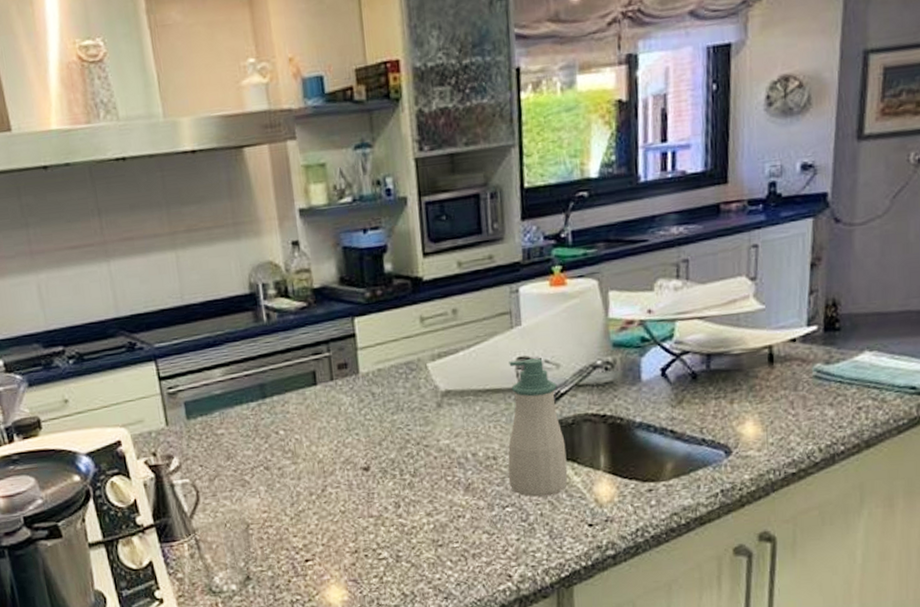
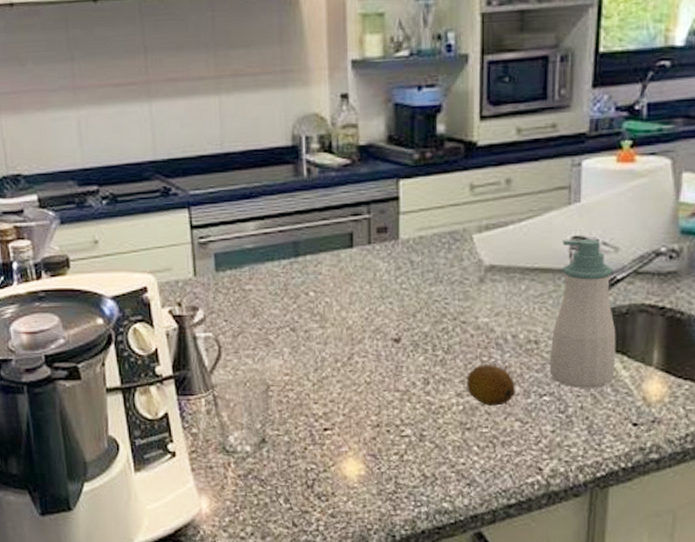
fruit: none [434,483,480,522] -> present [467,365,515,406]

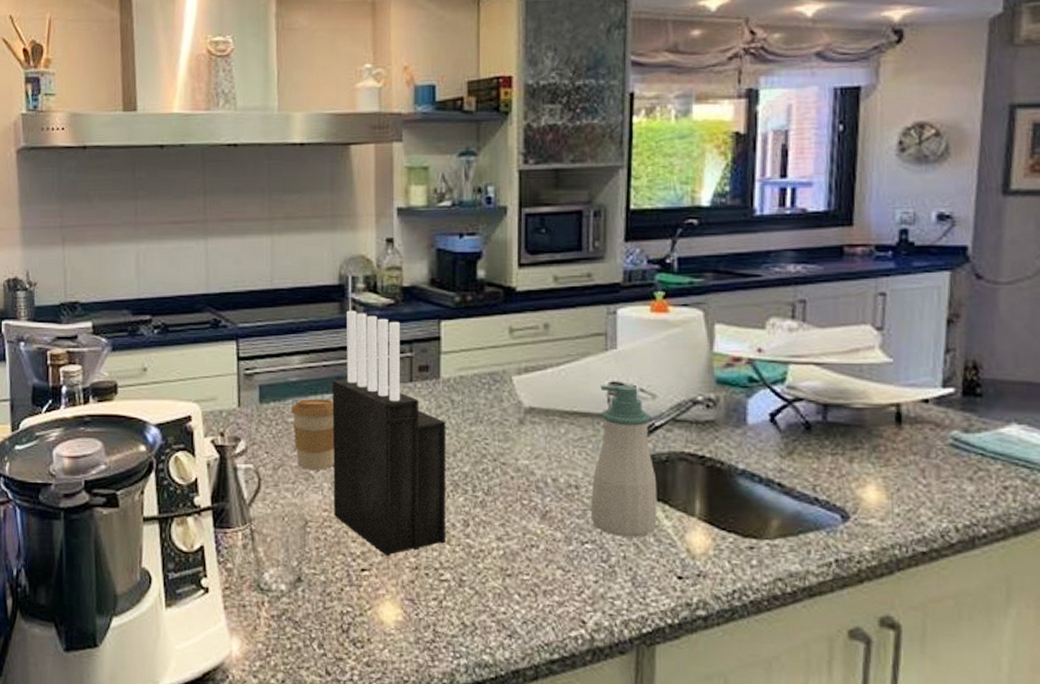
coffee cup: none [247,265,294,336] -> present [290,399,335,470]
knife block: none [289,172,407,415] -> present [332,310,446,556]
fruit: present [467,365,515,406] -> none [507,508,556,552]

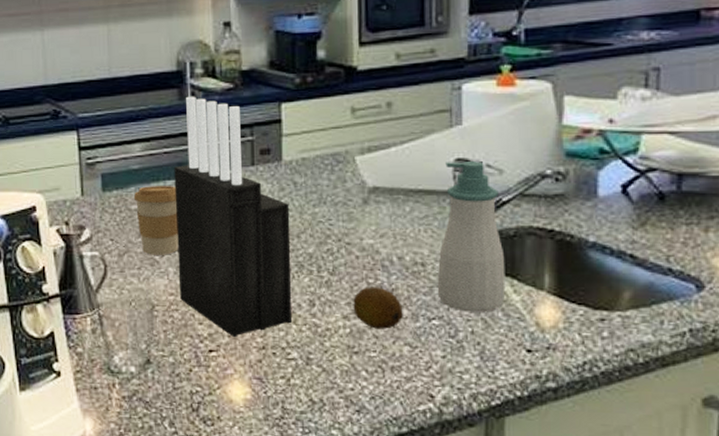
fruit: none [507,508,556,552] -> present [353,287,403,329]

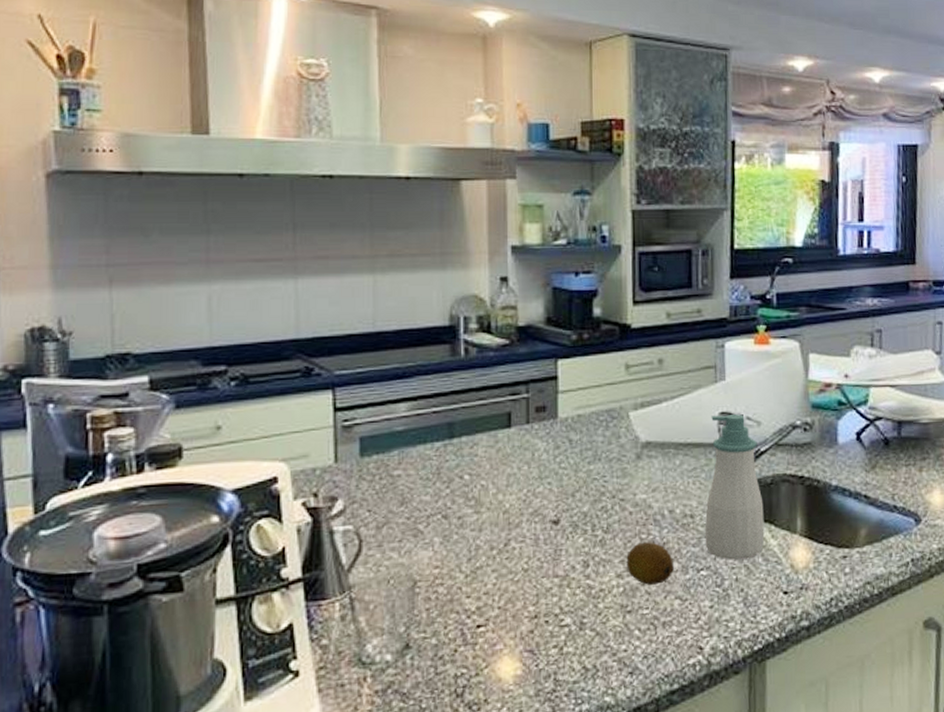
coffee cup: present [133,186,179,255] -> none [396,448,446,525]
knife block: present [174,96,292,337] -> none [443,352,566,608]

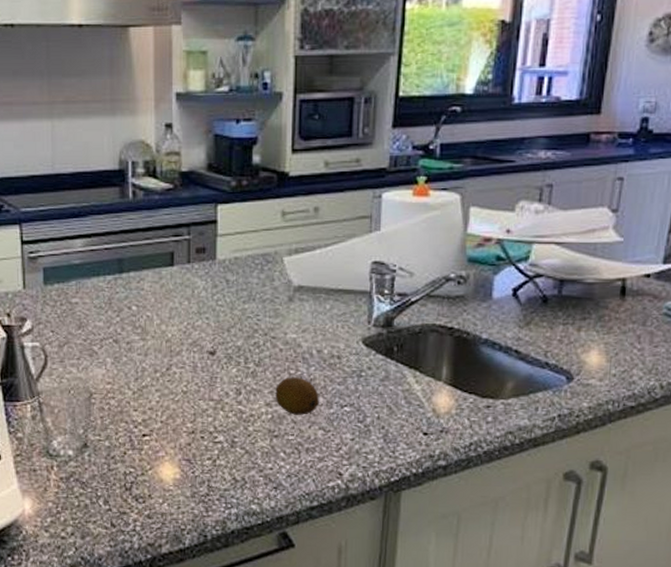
soap bottle: present [705,414,765,560] -> none [350,264,410,400]

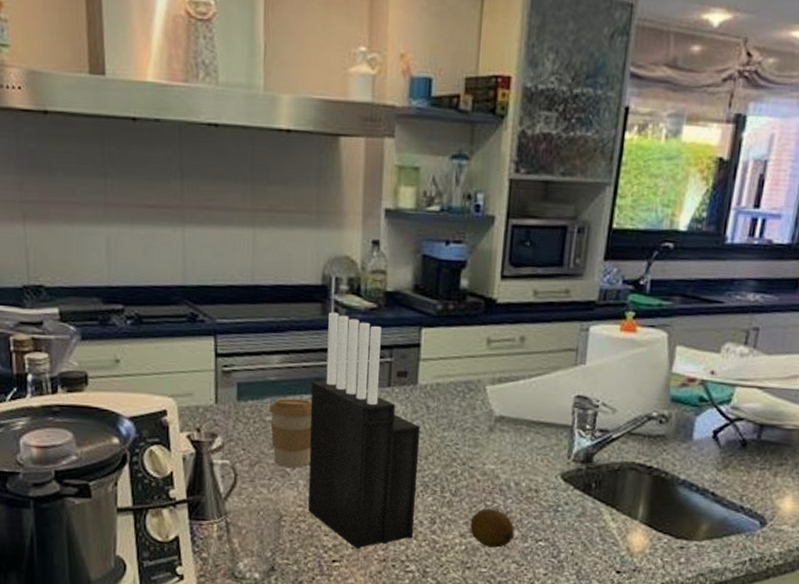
coffee cup: none [74,280,117,347] -> present [268,398,312,468]
knife block: none [114,195,221,422] -> present [308,312,421,549]

